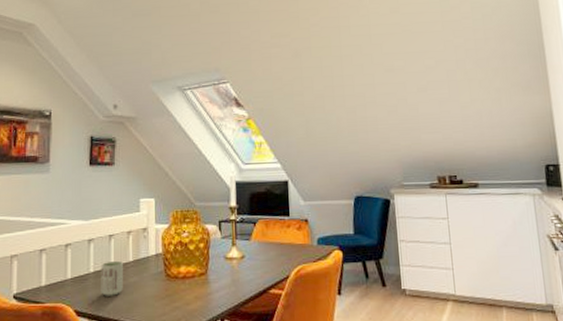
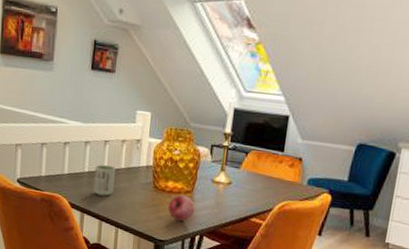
fruit: none [184,279,212,308] -> present [168,195,195,222]

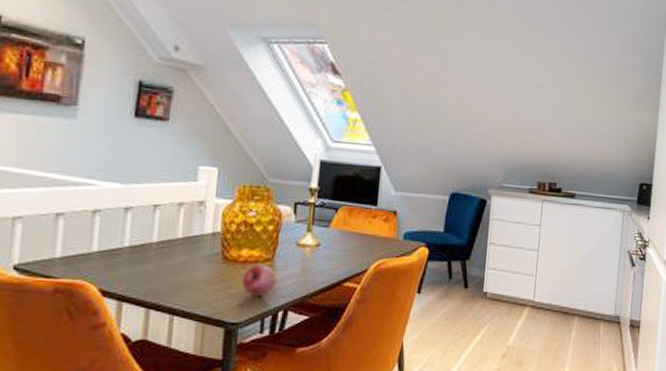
cup: present [93,165,115,197] -> none [136,236,169,276]

